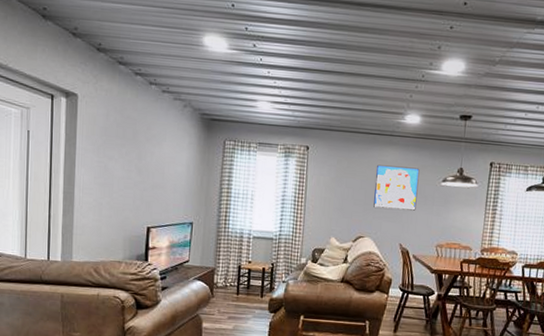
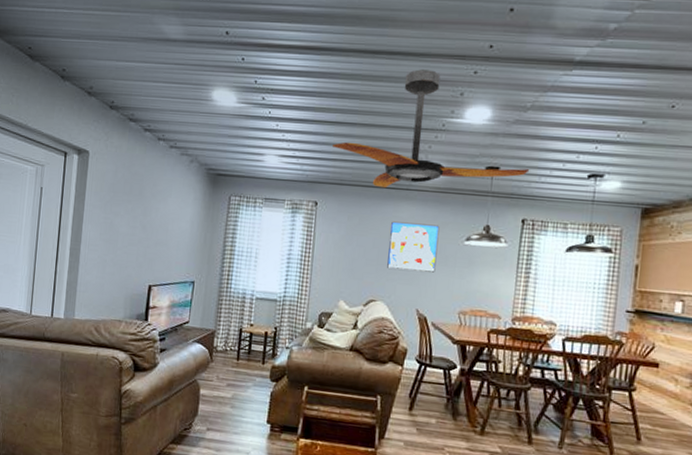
ceiling fan: none [322,22,498,134] -> present [333,69,530,189]

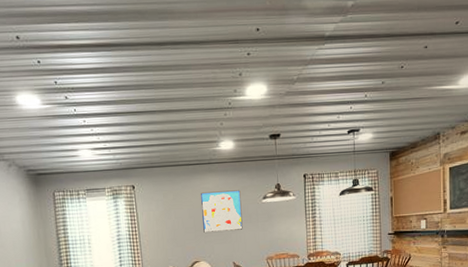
ceiling fan: present [333,69,530,189] -> none [138,55,304,165]

